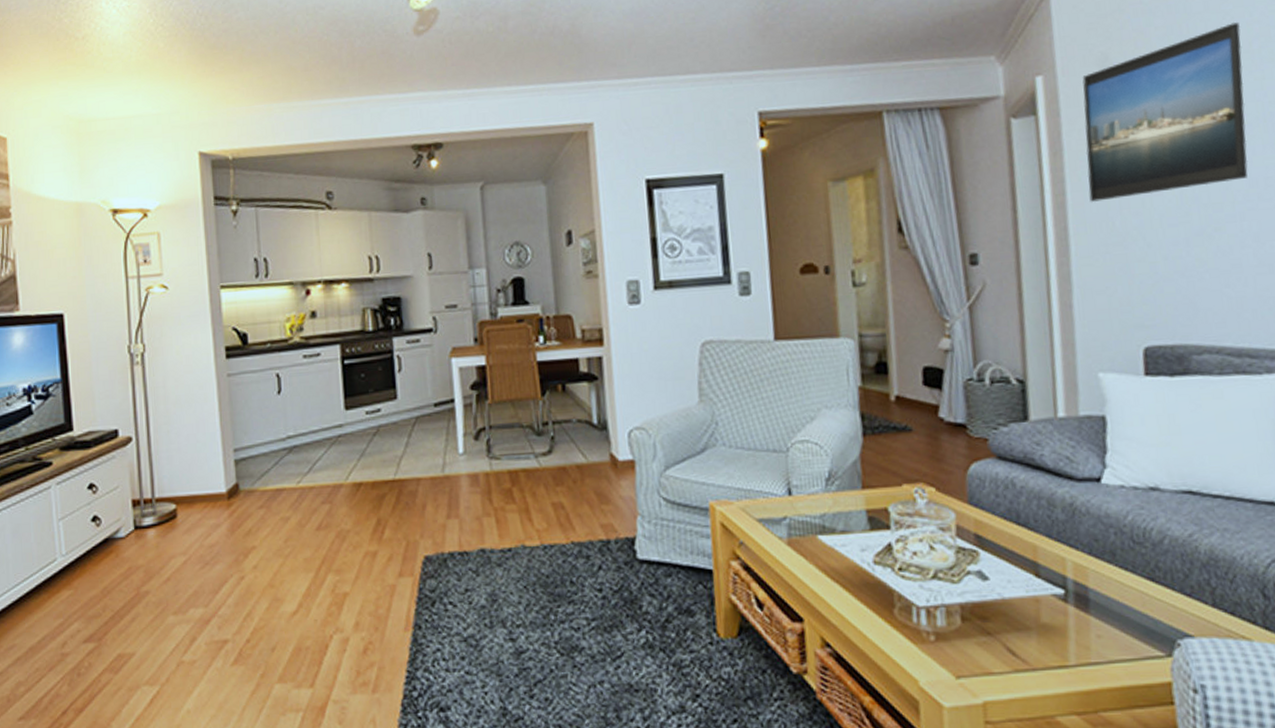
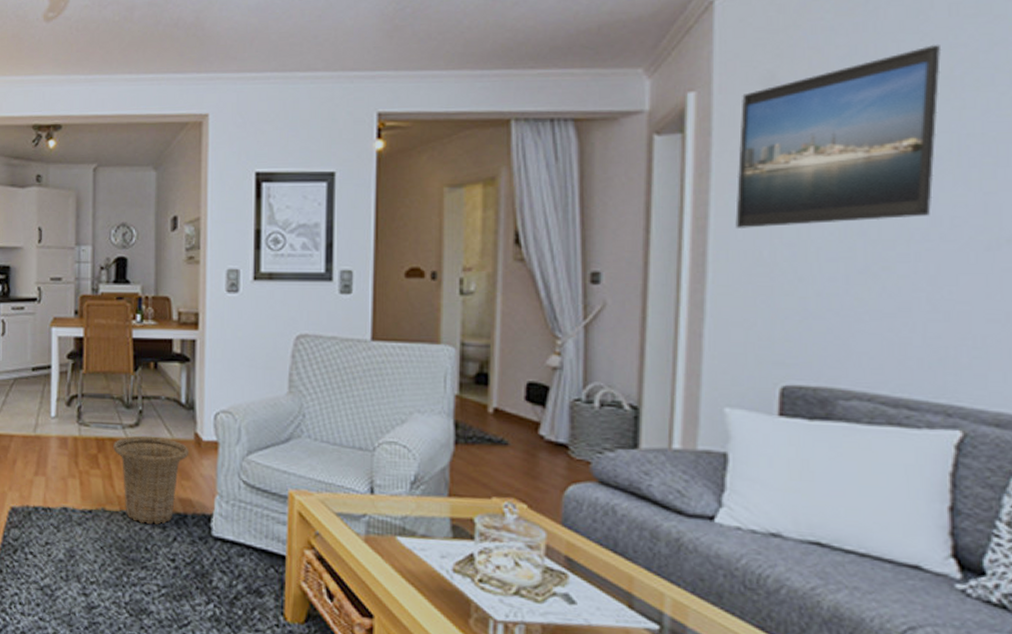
basket: none [527,462,607,555] -> present [113,435,189,525]

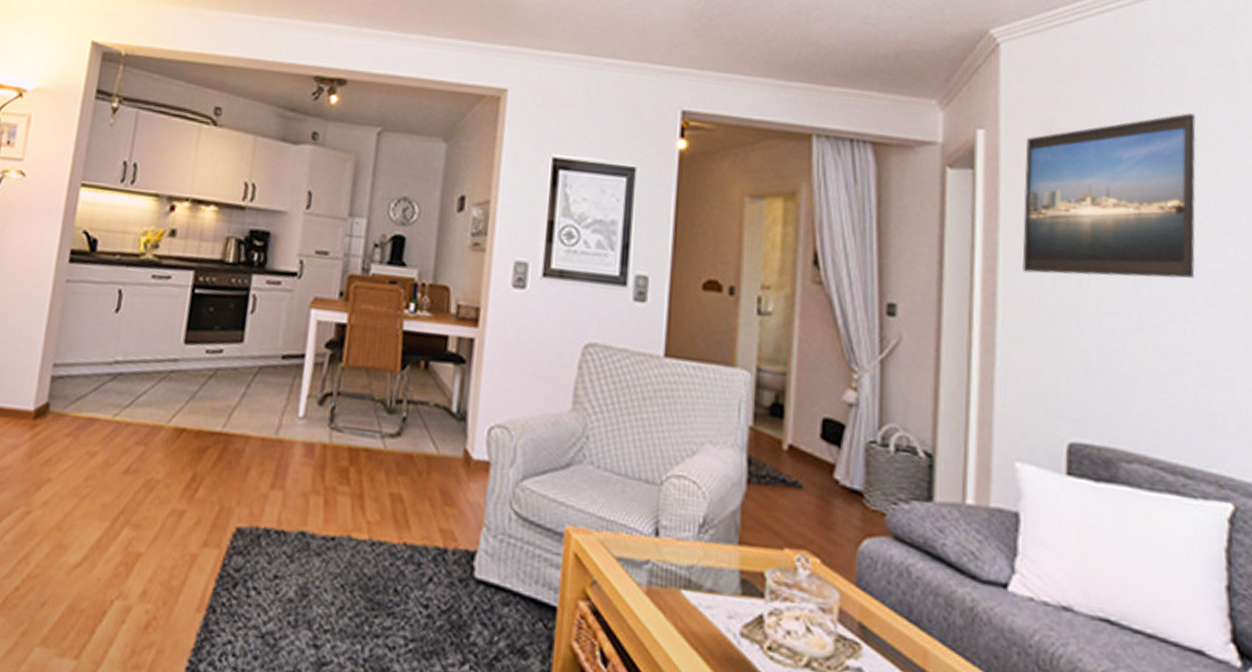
basket: present [113,435,189,525] -> none [368,448,457,560]

